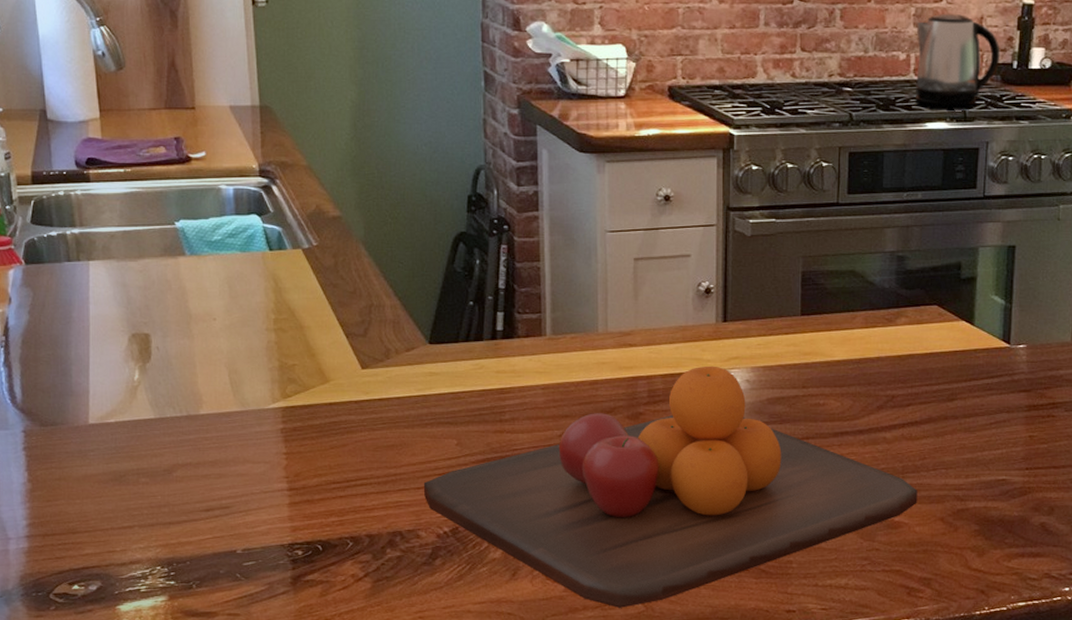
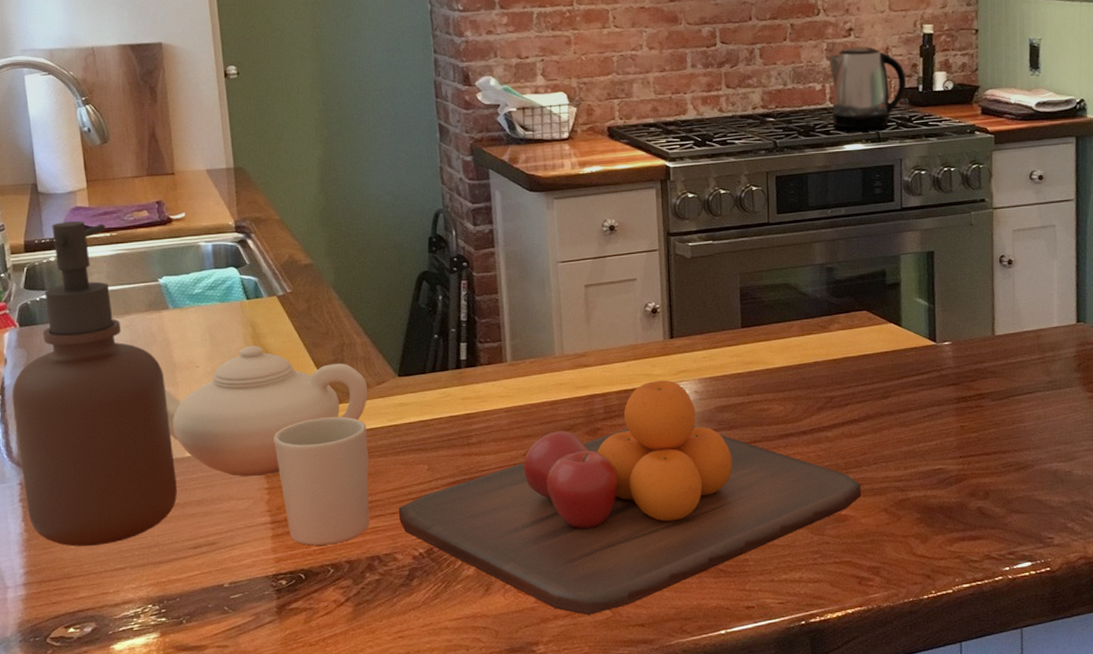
soap dispenser: none [16,154,191,501] -> present [12,221,178,547]
teapot: none [178,300,396,440] -> present [164,345,368,477]
mug: none [294,382,395,517] -> present [274,417,370,546]

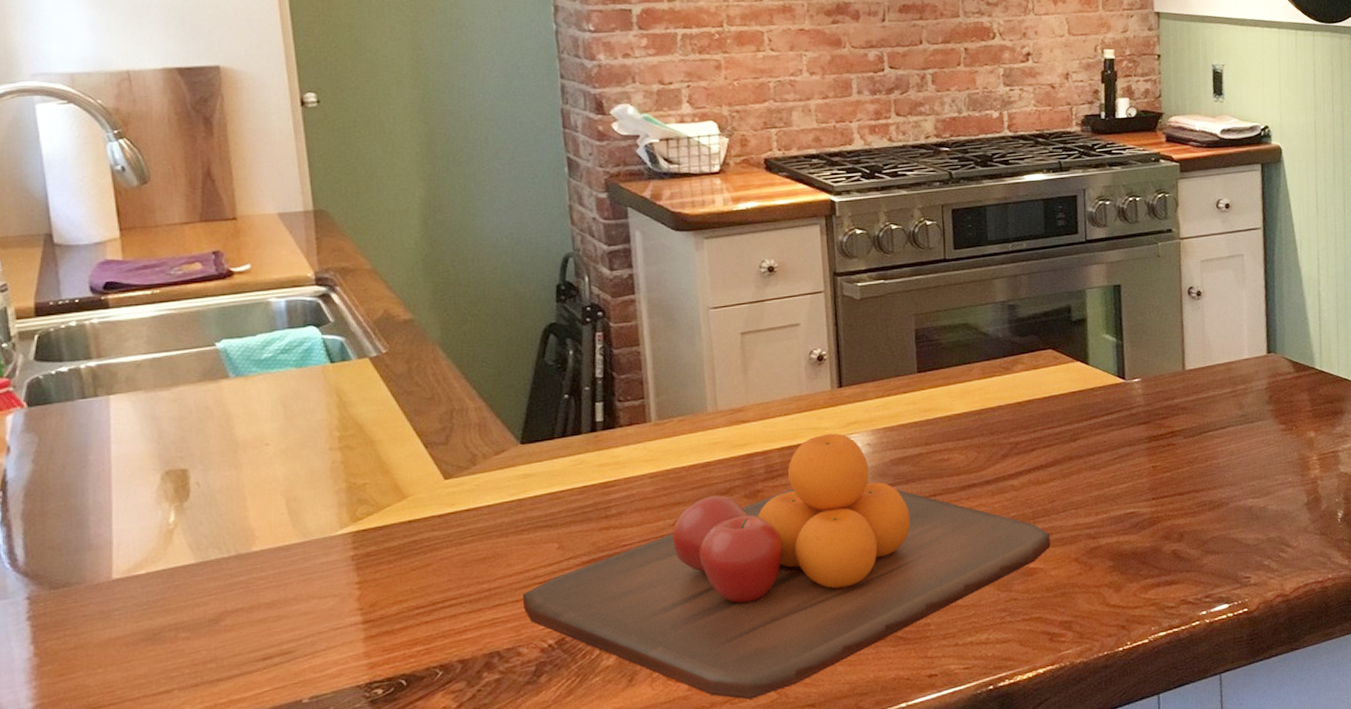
soap dispenser: present [12,221,178,547] -> none [17,277,242,670]
teapot: present [164,345,368,477] -> none [223,416,484,571]
mug: present [274,417,370,546] -> none [366,493,487,646]
kettle: present [828,46,907,132] -> none [1006,71,1089,162]

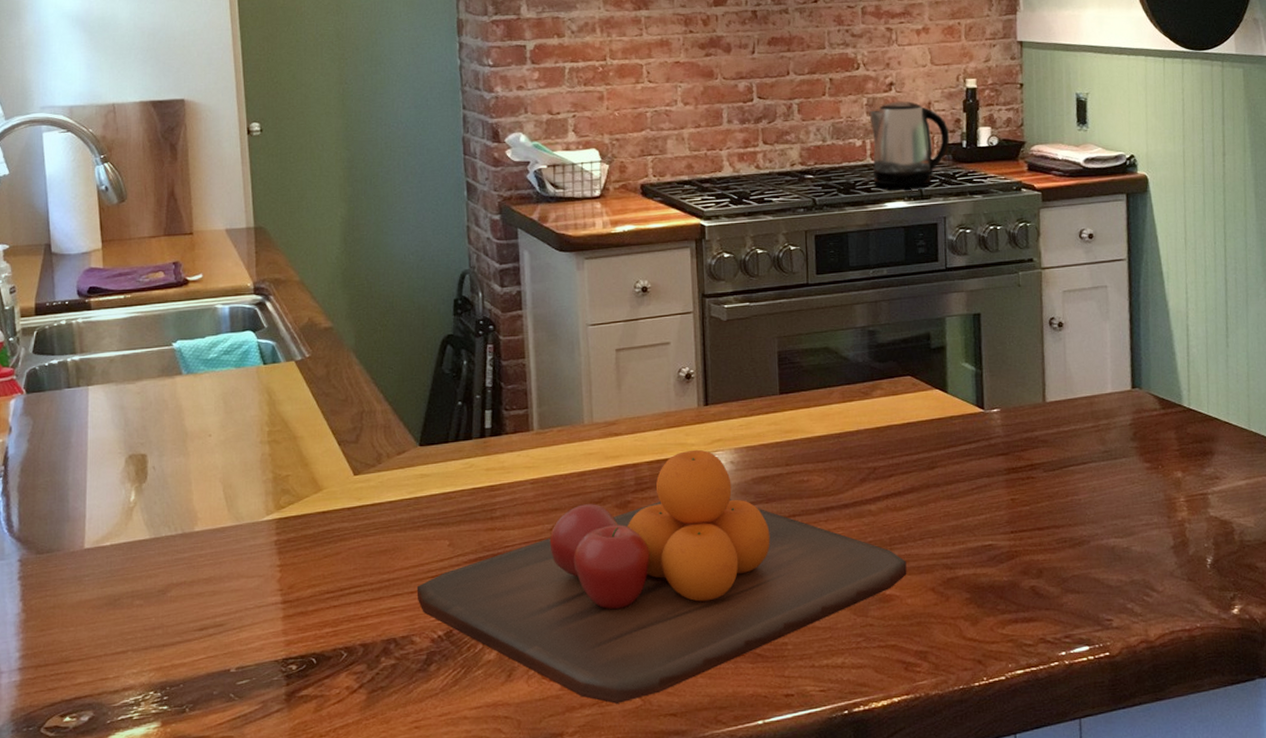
kettle: none [1006,71,1089,162] -> present [869,101,950,190]

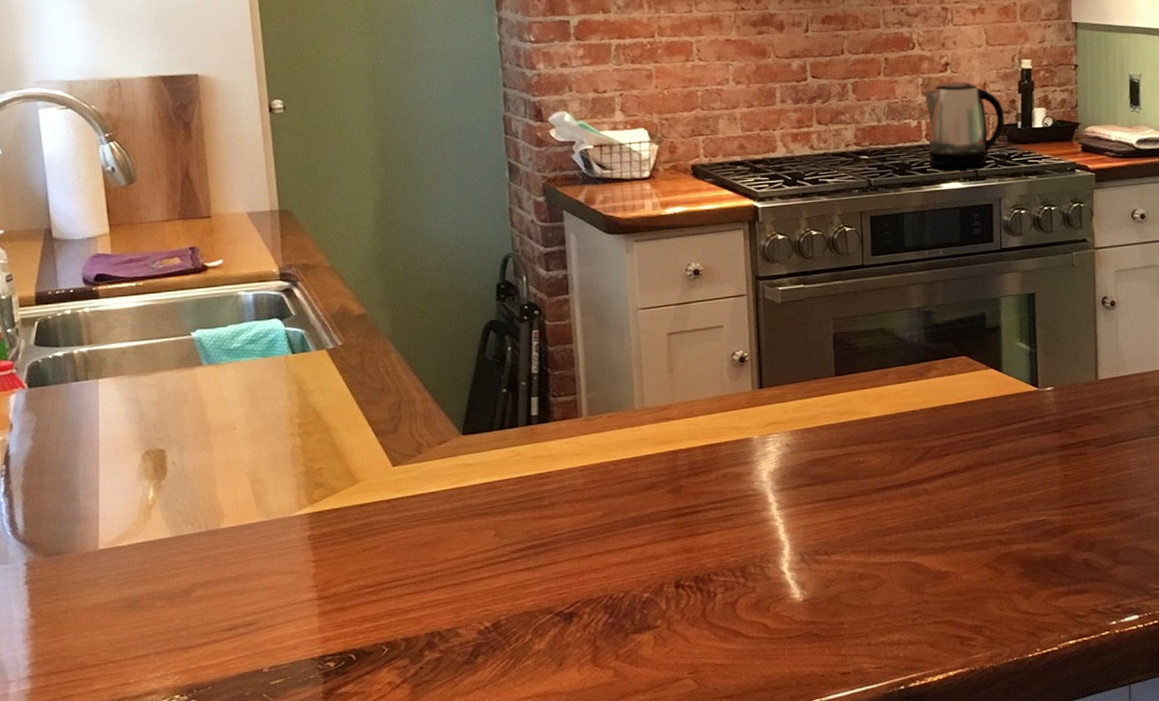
chopping board: present [416,449,907,704] -> none [461,433,962,688]

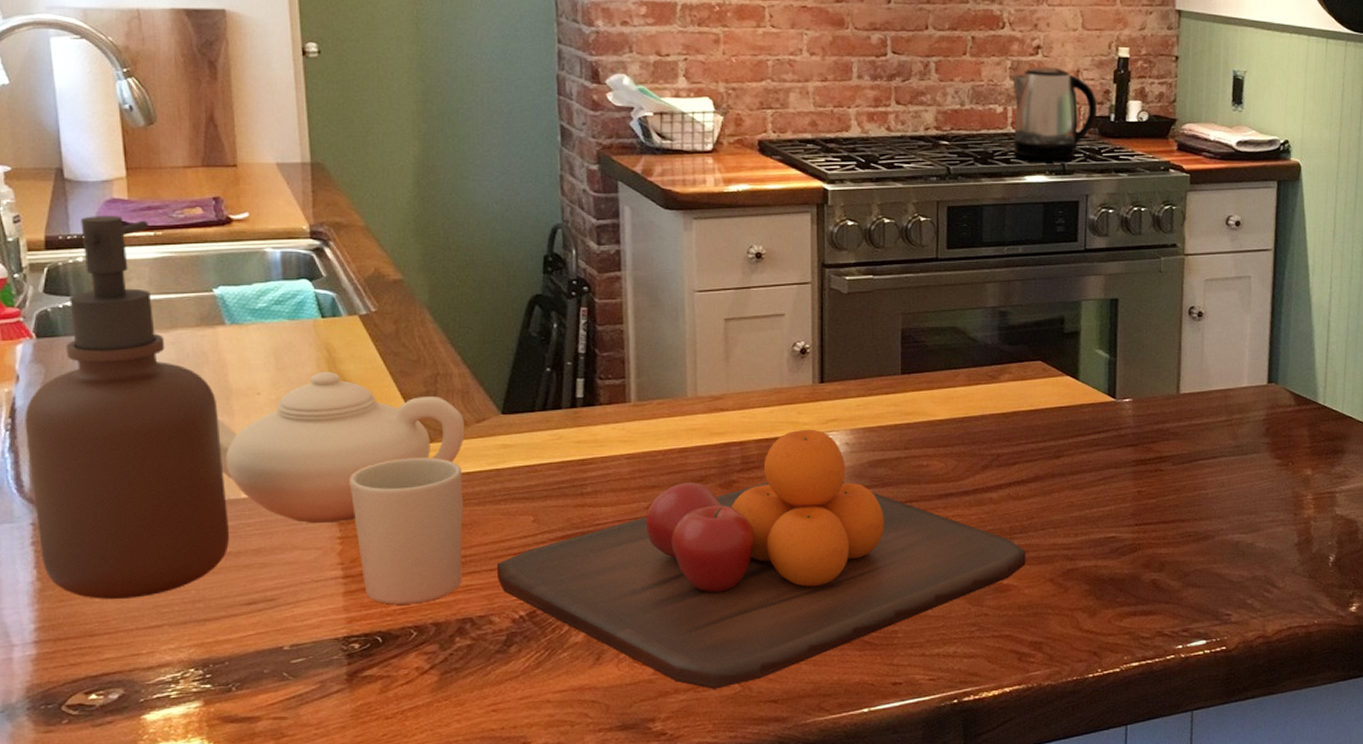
soap dispenser: none [18,270,211,633] -> present [25,216,230,599]
teapot: none [196,403,428,549] -> present [216,371,465,524]
mug: none [321,480,430,623] -> present [349,458,464,605]
chopping board: none [461,433,962,688] -> present [496,429,1026,689]

